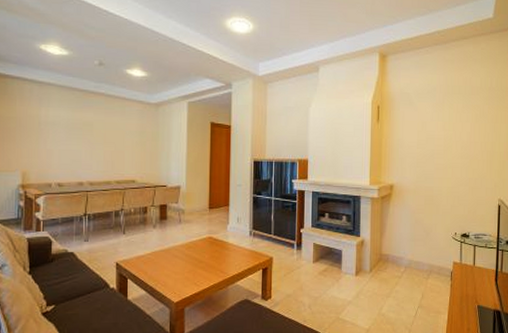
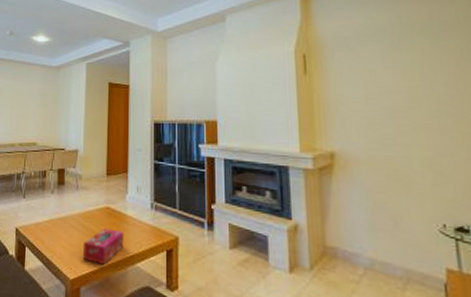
tissue box: none [187,255,225,286] -> present [83,228,124,265]

